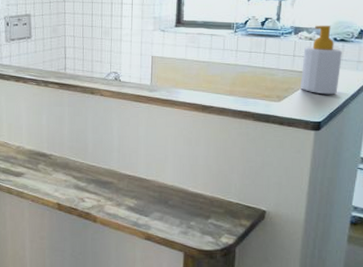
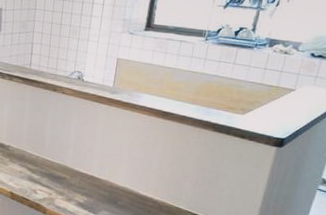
soap bottle: present [301,25,342,95] -> none [268,39,318,112]

